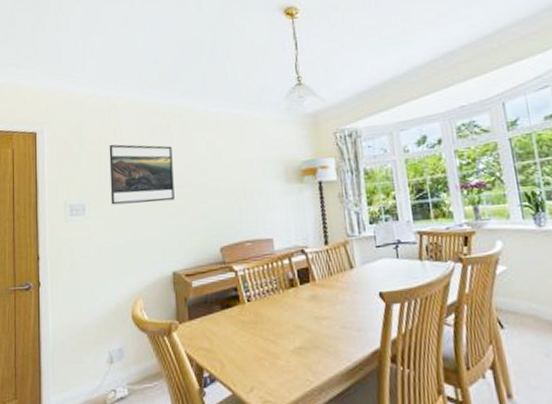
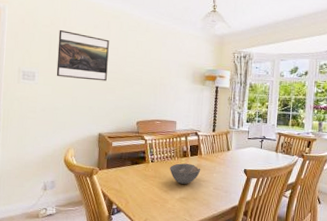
bowl: none [274,296,318,327] -> present [170,163,201,184]

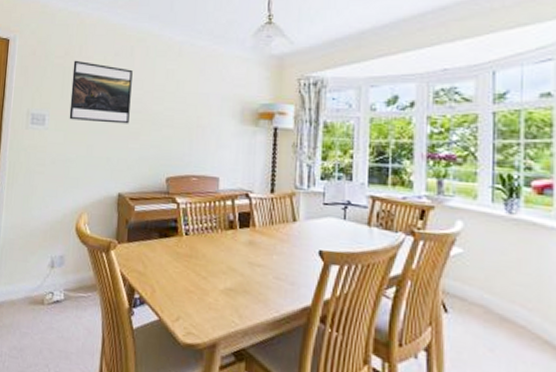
bowl: present [170,163,201,184] -> none [211,238,255,269]

